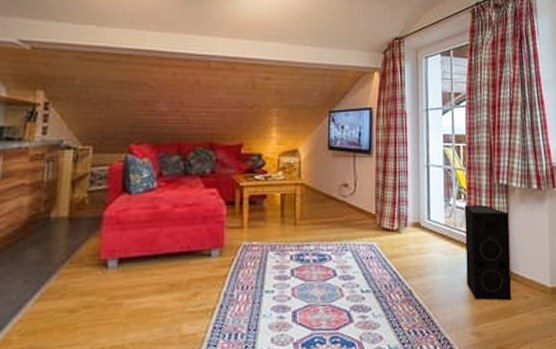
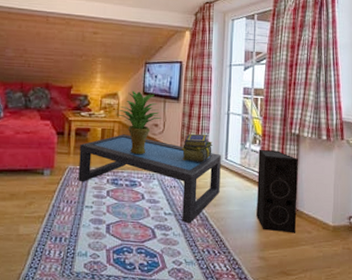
coffee table: none [255,198,424,301] -> present [78,134,221,224]
potted plant: none [298,145,352,222] -> present [116,90,162,154]
stack of books: none [377,191,412,227] -> present [181,133,213,163]

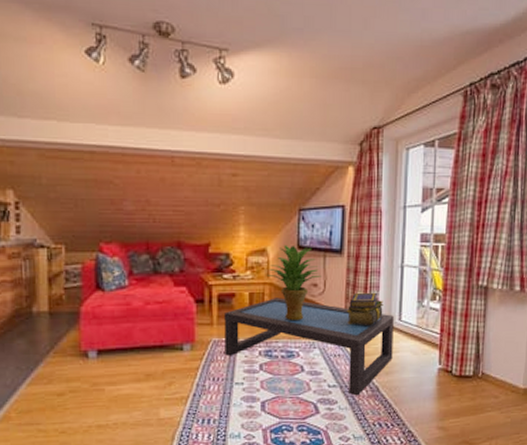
speaker: present [256,149,298,233] -> none [435,306,485,399]

